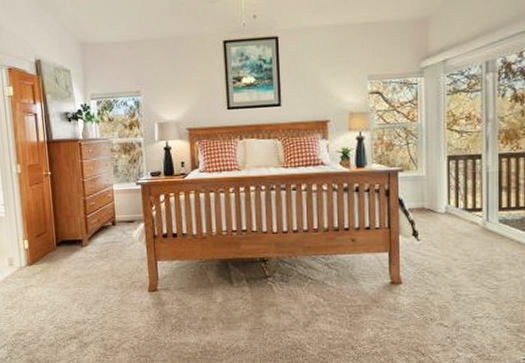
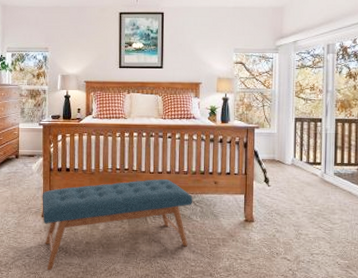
bench: none [146,239,326,352] -> present [42,179,192,270]

